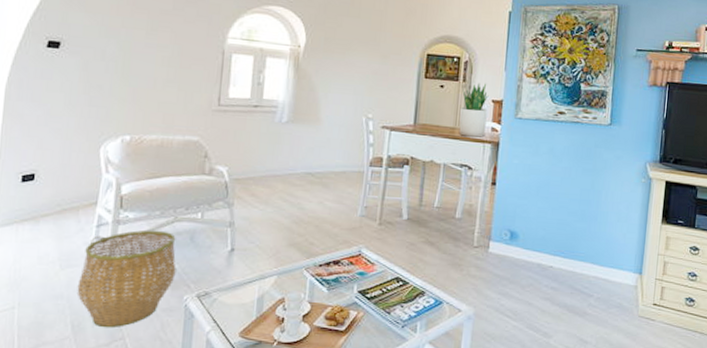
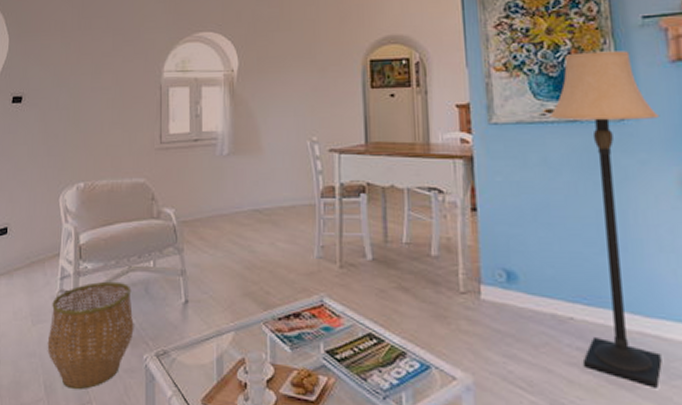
planter: present [458,82,489,138] -> none [417,85,454,152]
lamp: none [553,70,635,314] -> present [549,50,662,388]

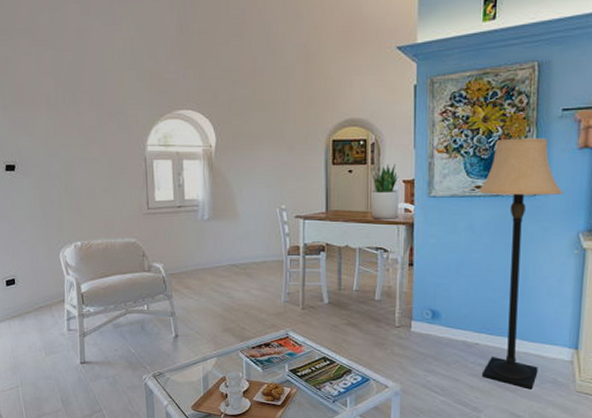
basket: present [47,281,134,389] -> none [60,321,134,402]
planter: none [417,85,454,152] -> present [370,163,399,219]

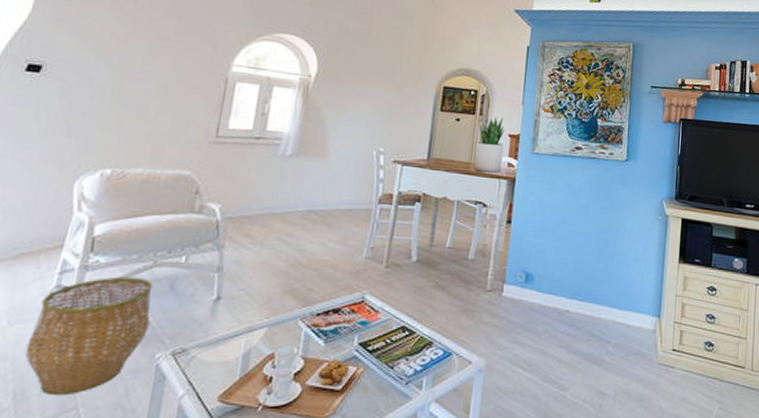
basket: none [60,321,134,402] -> present [24,276,154,394]
lamp: present [477,138,564,390] -> none [570,106,651,363]

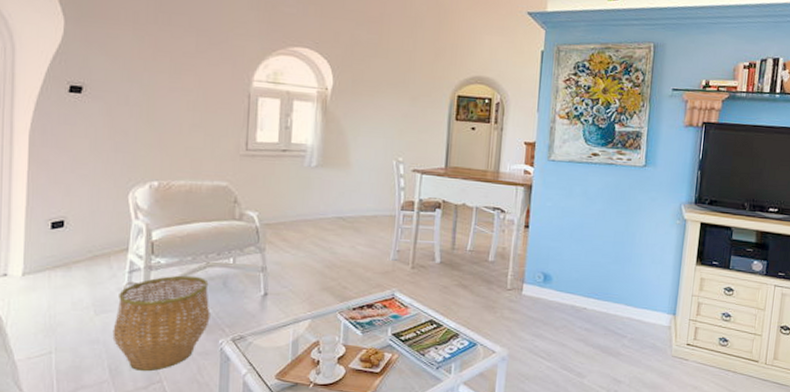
planter: present [474,116,506,173] -> none [490,124,521,180]

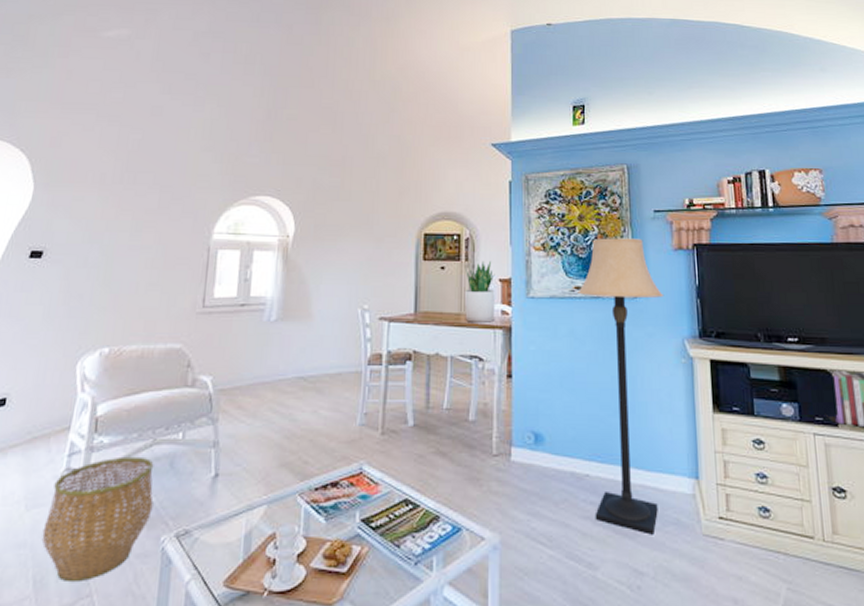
planter: none [490,124,521,180] -> present [464,260,495,323]
lamp: none [587,111,670,355] -> present [577,238,664,535]

